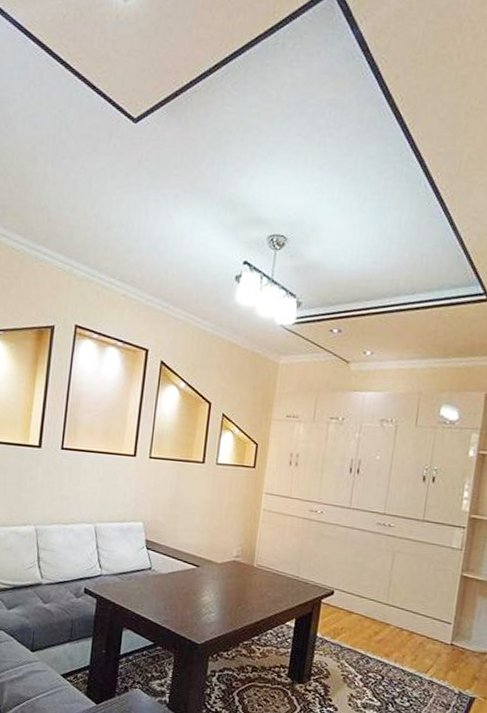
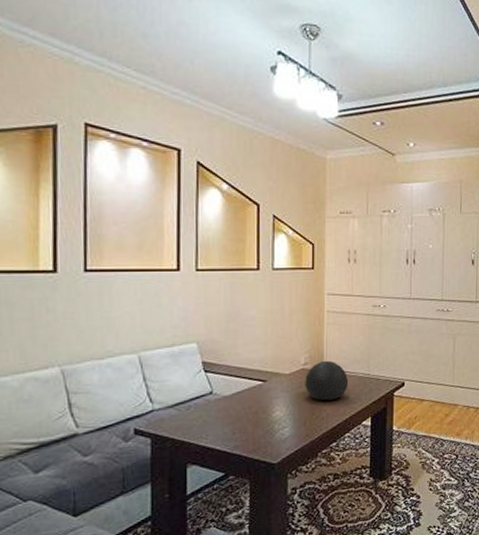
decorative ball: none [234,556,277,596] -> present [305,360,349,401]

